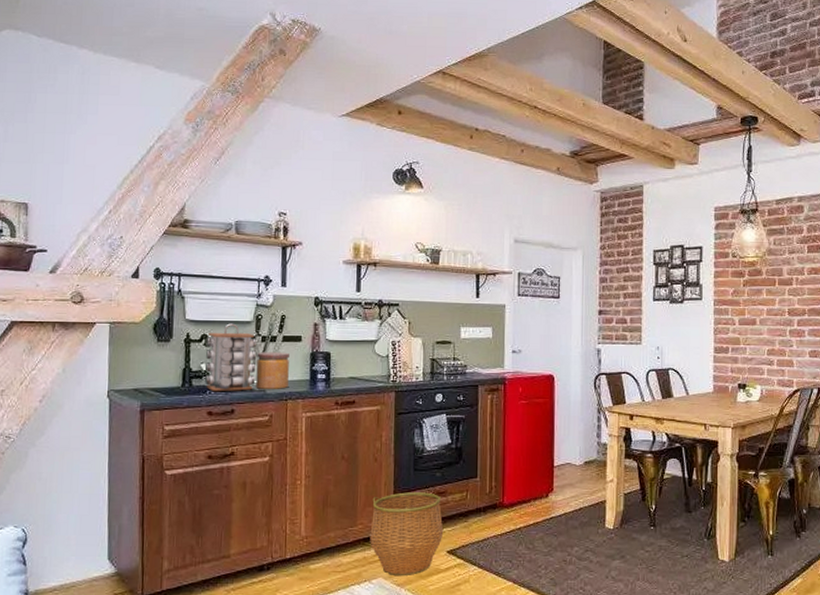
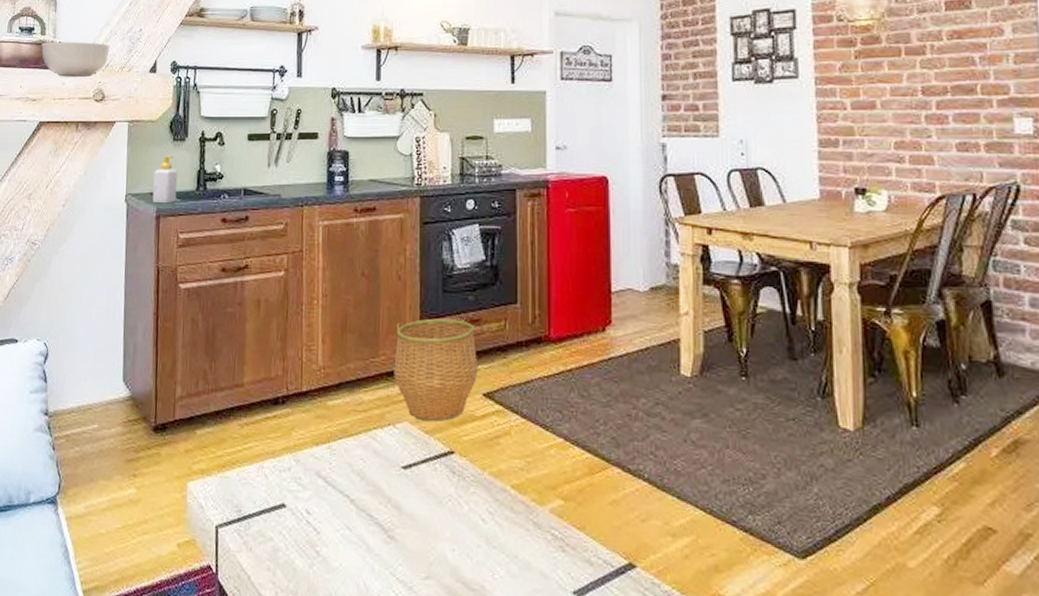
bowl: none [11,244,88,281] -> present [41,41,110,78]
soap bottle: none [136,355,162,399] -> present [152,156,178,204]
spice rack: present [205,323,256,392] -> none [219,119,271,197]
jar: present [256,352,289,390] -> none [270,151,305,195]

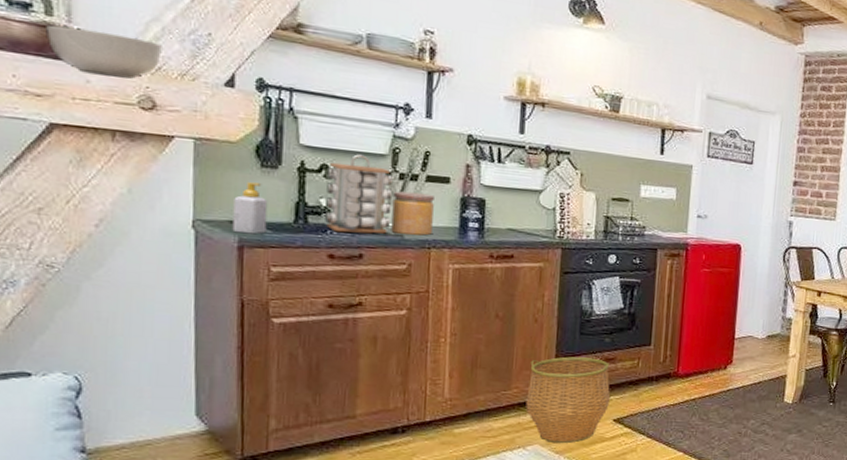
spice rack: none [219,119,271,197] -> present [325,154,392,235]
jar: none [270,151,305,195] -> present [391,191,434,236]

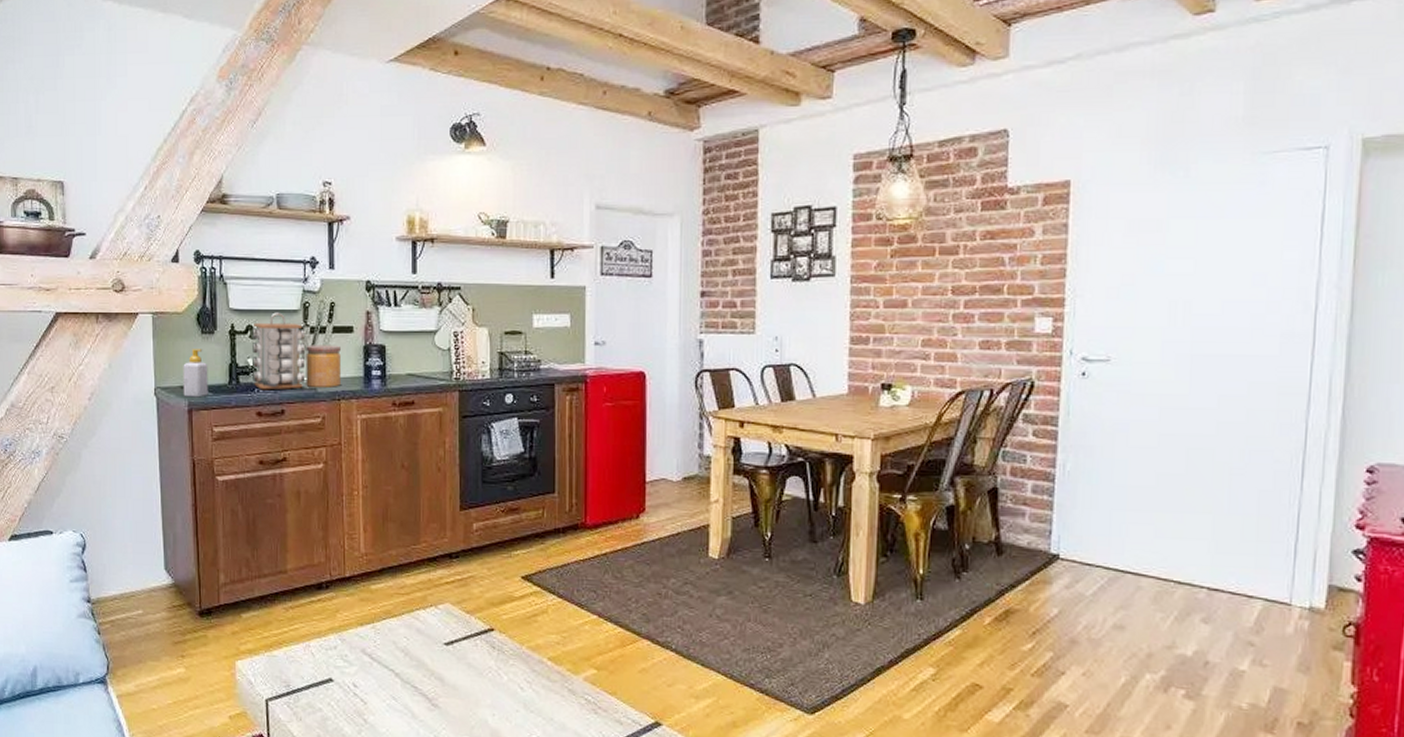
bowl: present [46,25,162,80] -> none [50,227,127,267]
basket: present [526,356,611,443] -> none [435,507,517,602]

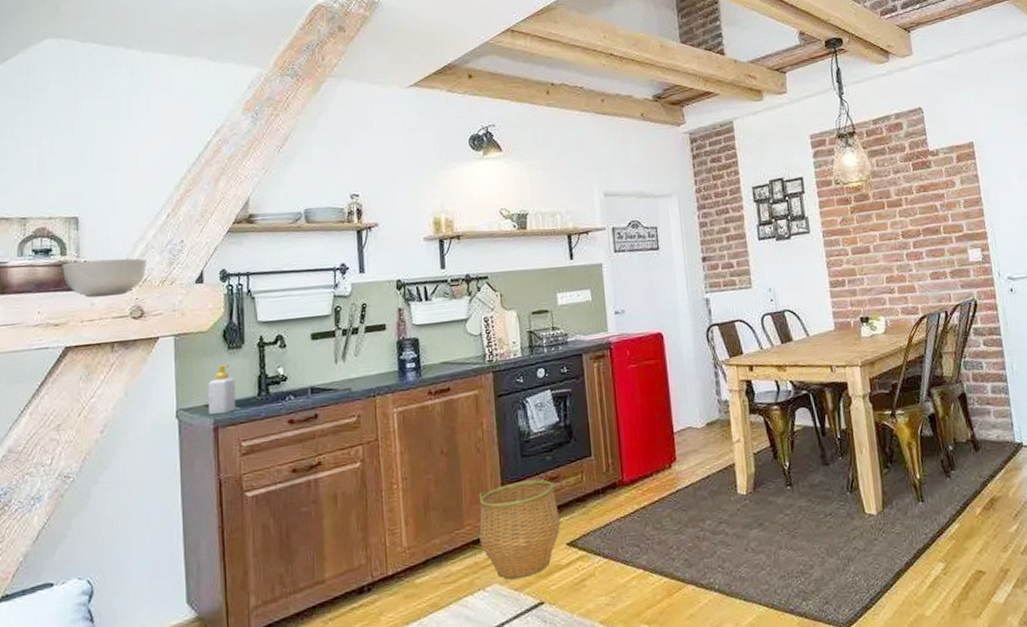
bowl: none [50,227,127,267] -> present [62,258,147,298]
spice rack: present [251,312,305,391] -> none [281,319,338,397]
jar: present [306,345,341,389] -> none [338,343,375,389]
basket: none [435,507,517,602] -> present [478,479,561,579]

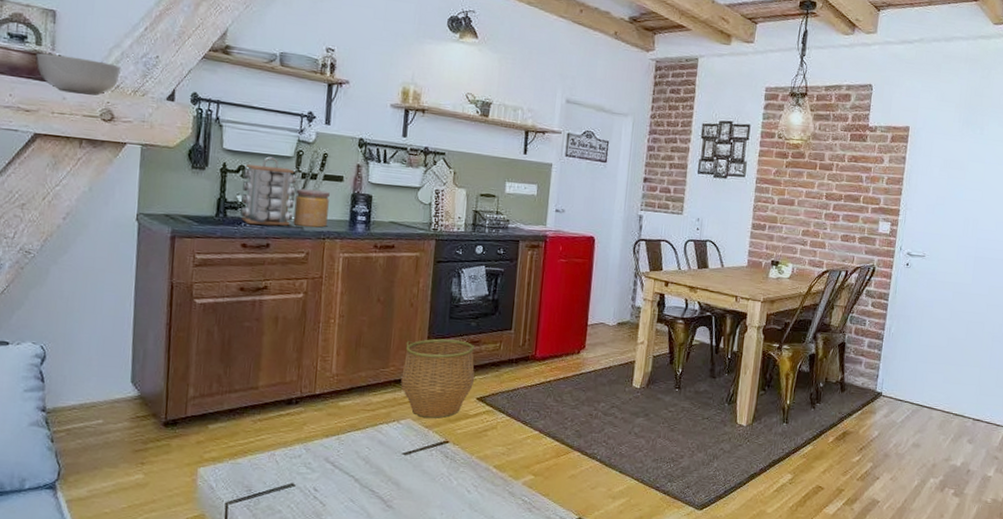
soap bottle: present [208,365,236,416] -> none [167,181,196,226]
spice rack: none [281,319,338,397] -> present [240,156,296,227]
jar: none [338,343,375,389] -> present [293,188,330,228]

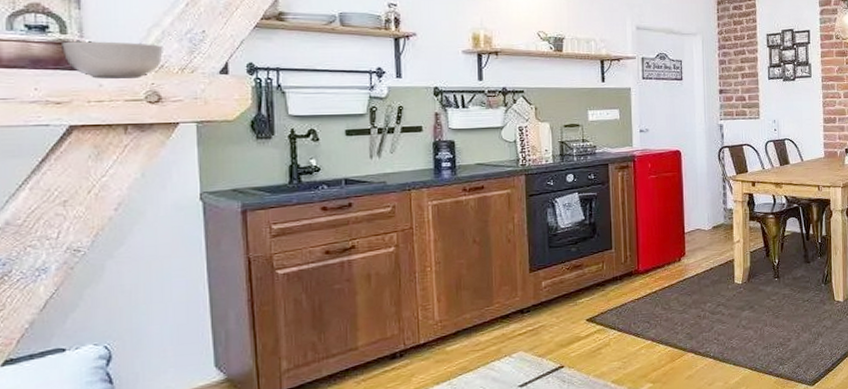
spice rack: present [240,156,296,227] -> none [314,117,373,187]
jar: present [293,188,330,228] -> none [374,143,411,182]
basket: present [401,338,475,418] -> none [507,267,582,348]

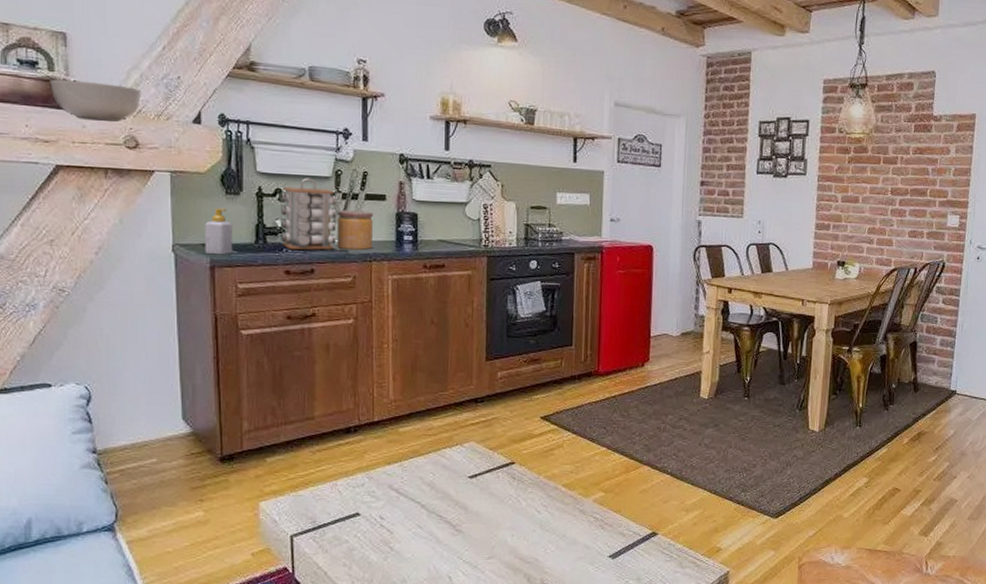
soap bottle: none [235,153,266,199] -> present [205,208,233,255]
spice rack: none [314,117,373,187] -> present [280,178,336,251]
jar: none [374,143,411,182] -> present [337,209,373,251]

